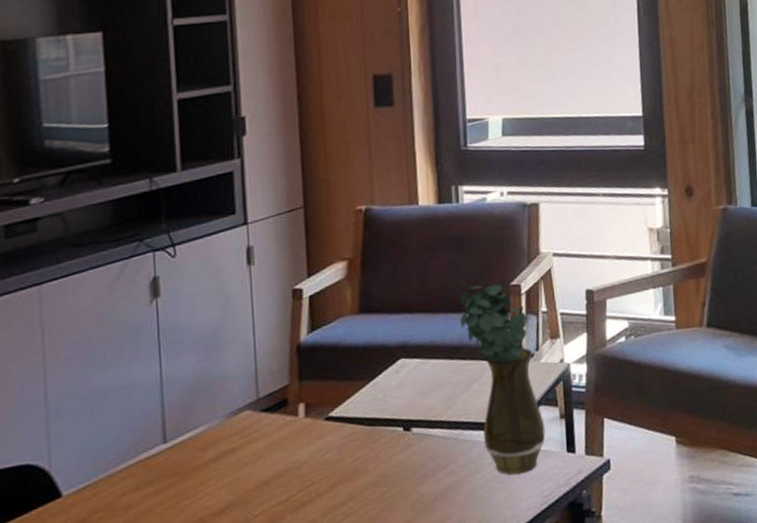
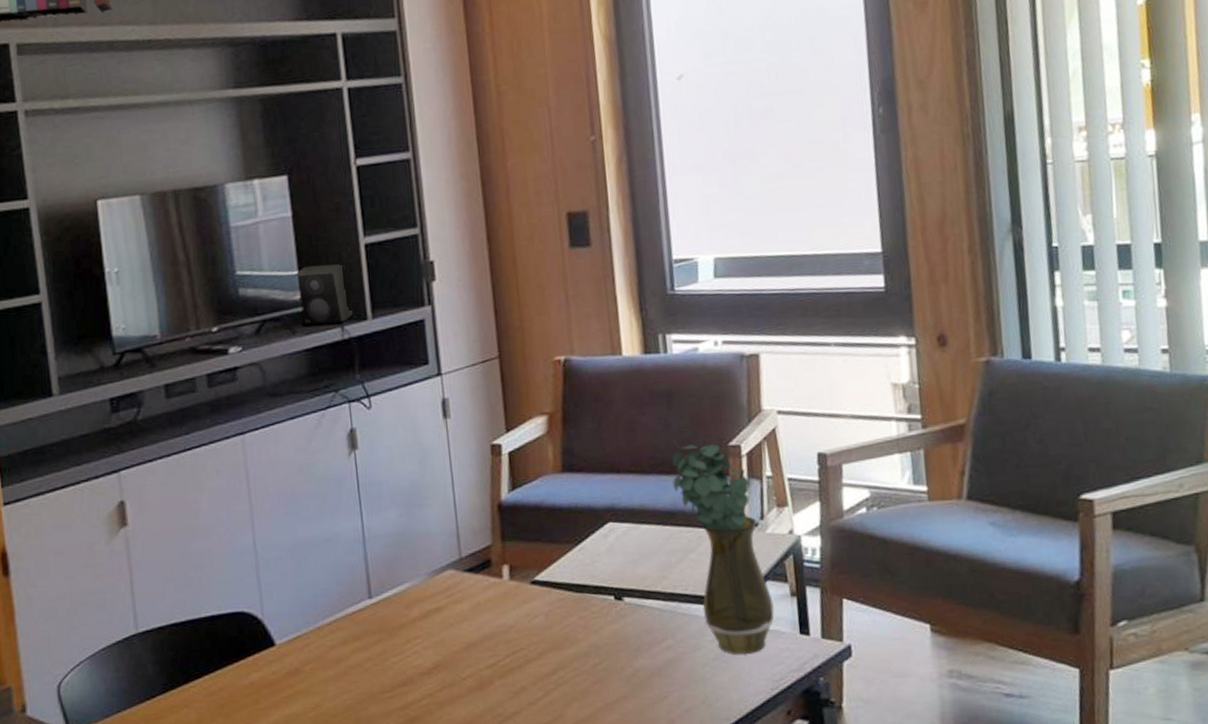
speaker: none [106,118,162,179] -> present [296,264,353,328]

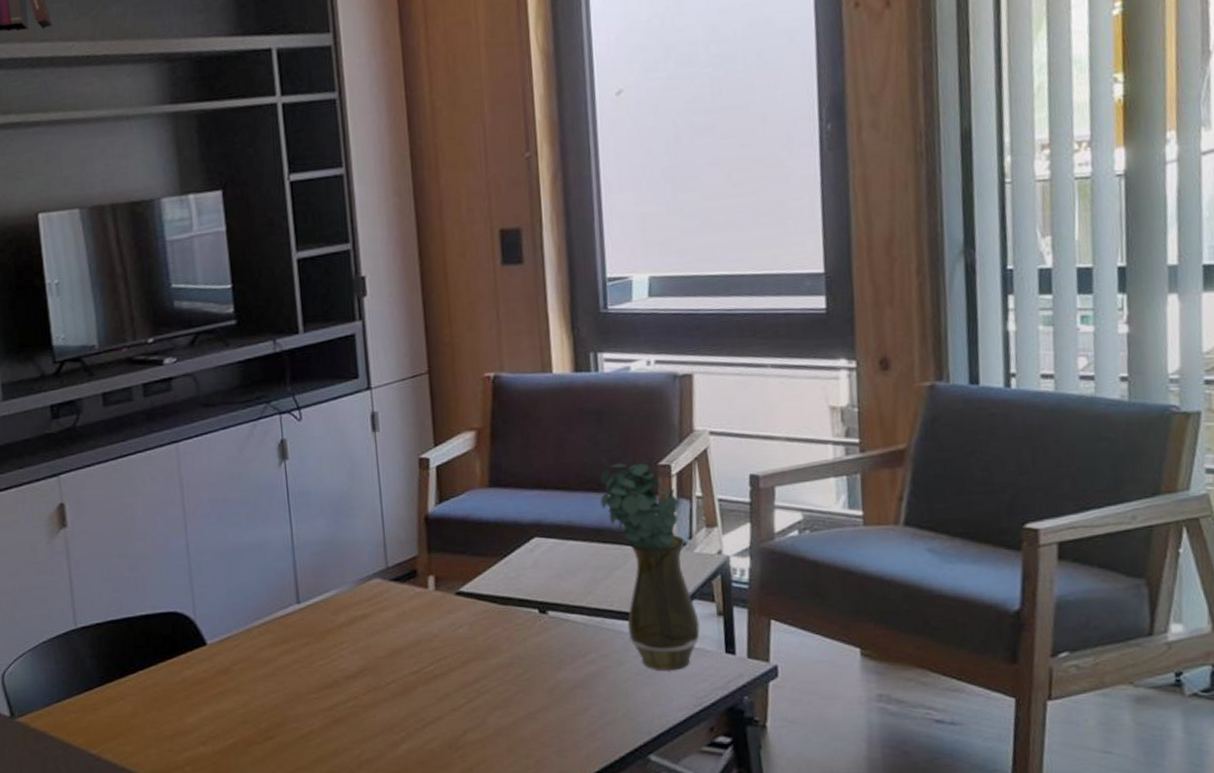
speaker: present [296,264,353,328] -> none [229,278,285,341]

